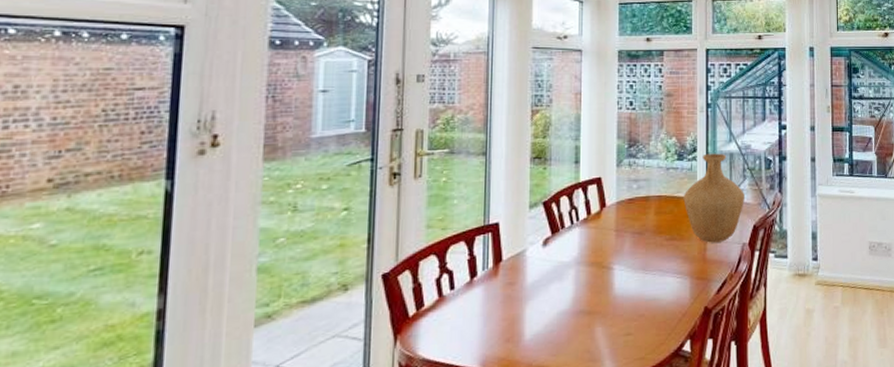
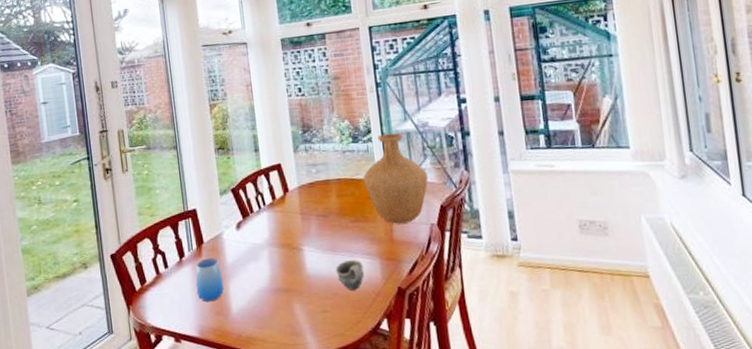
cup: none [485,277,520,328] -> present [195,257,225,302]
cup: none [644,279,673,311] -> present [335,260,364,290]

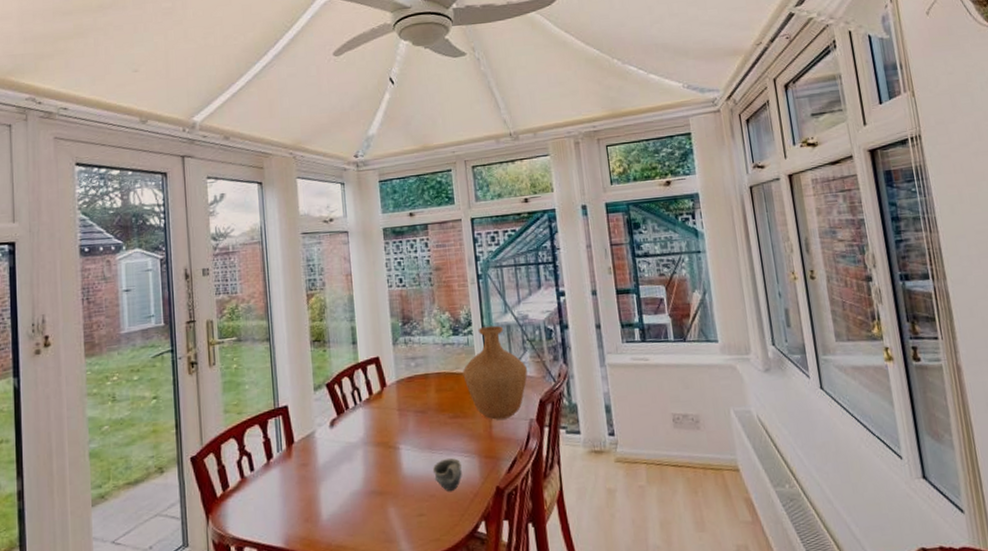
cup: present [195,257,225,302] -> none [283,458,315,508]

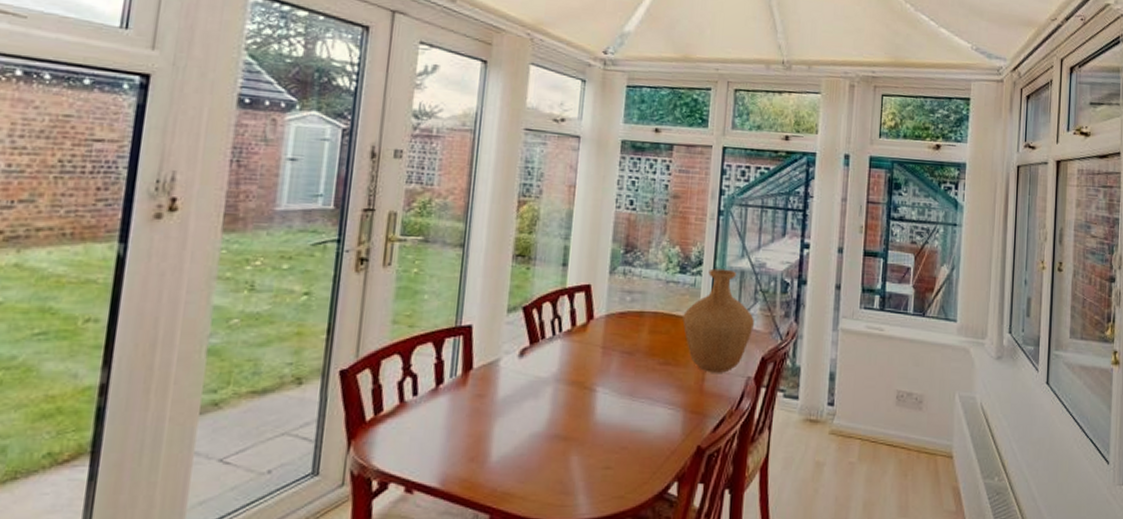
cup: present [432,458,462,491] -> none [629,409,663,445]

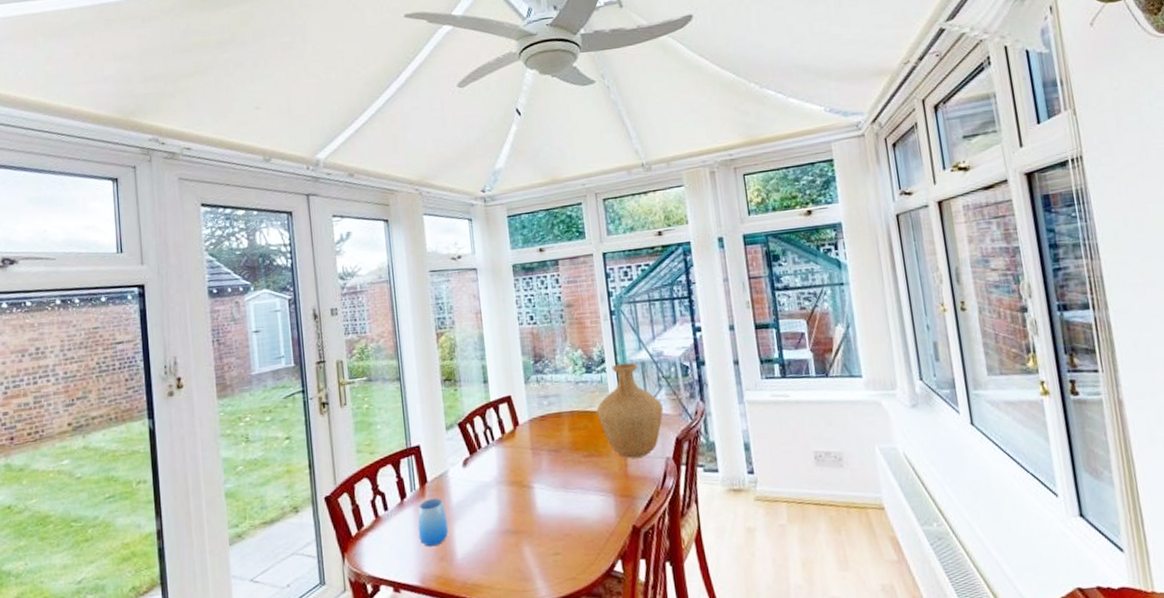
cup: none [449,388,489,444] -> present [417,498,449,547]

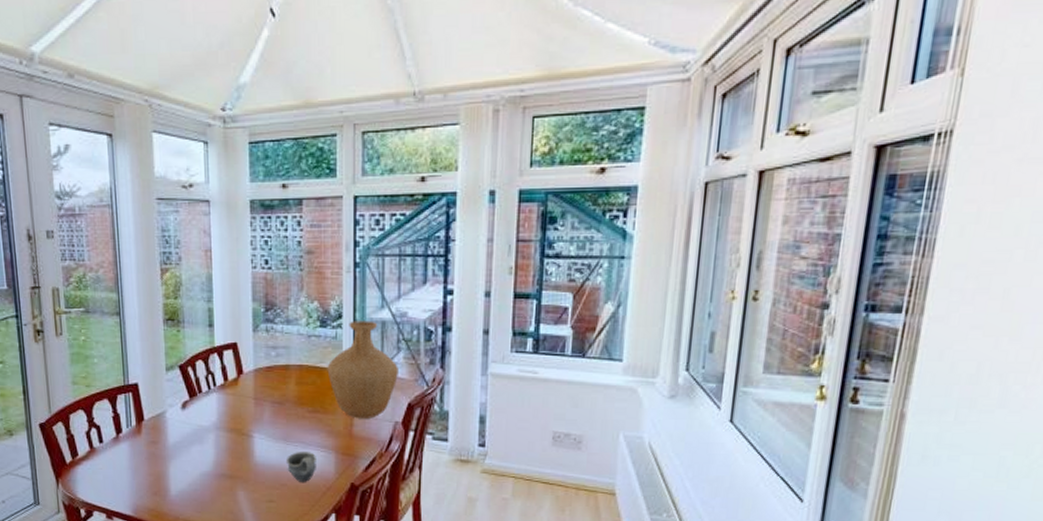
cup: present [417,498,449,547] -> none [132,436,164,482]
cup: none [567,497,598,530] -> present [285,452,316,482]

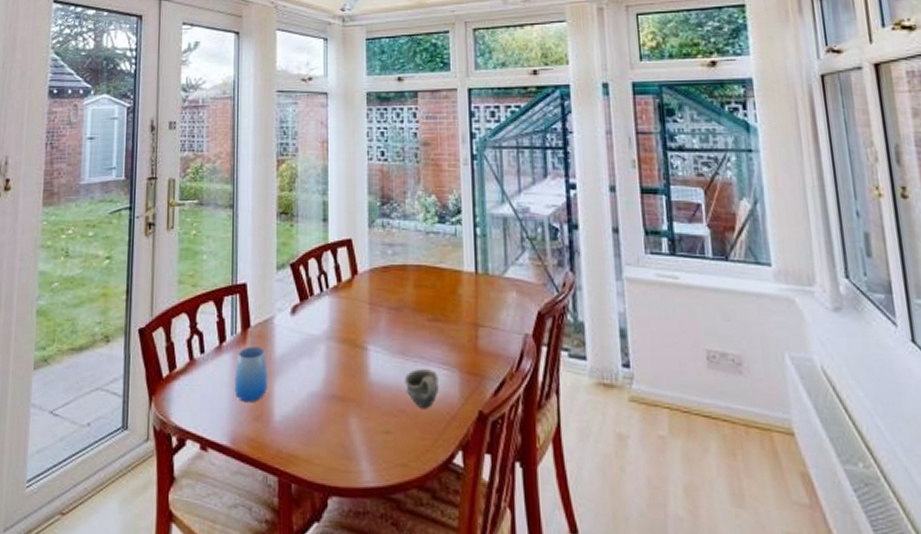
cup: none [132,436,164,482] -> present [234,346,268,403]
vase: present [327,320,398,419] -> none [447,216,525,330]

